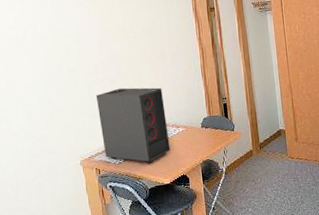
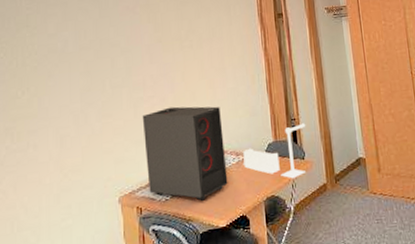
desk lamp: none [182,101,235,146] -> present [242,123,306,179]

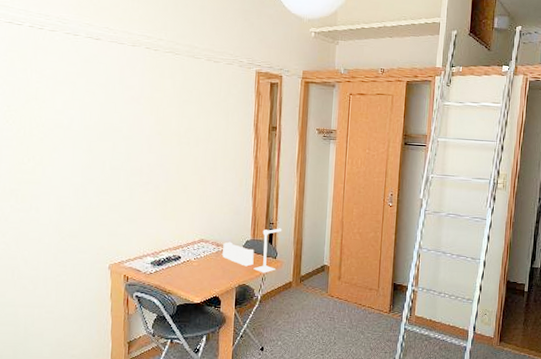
speaker: present [142,106,228,201] -> none [136,194,208,279]

